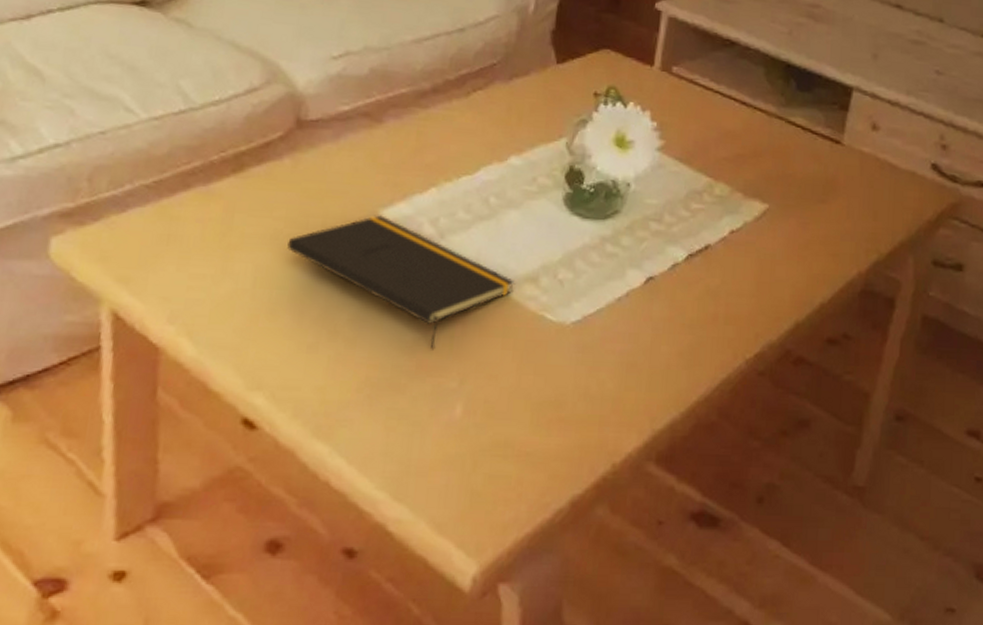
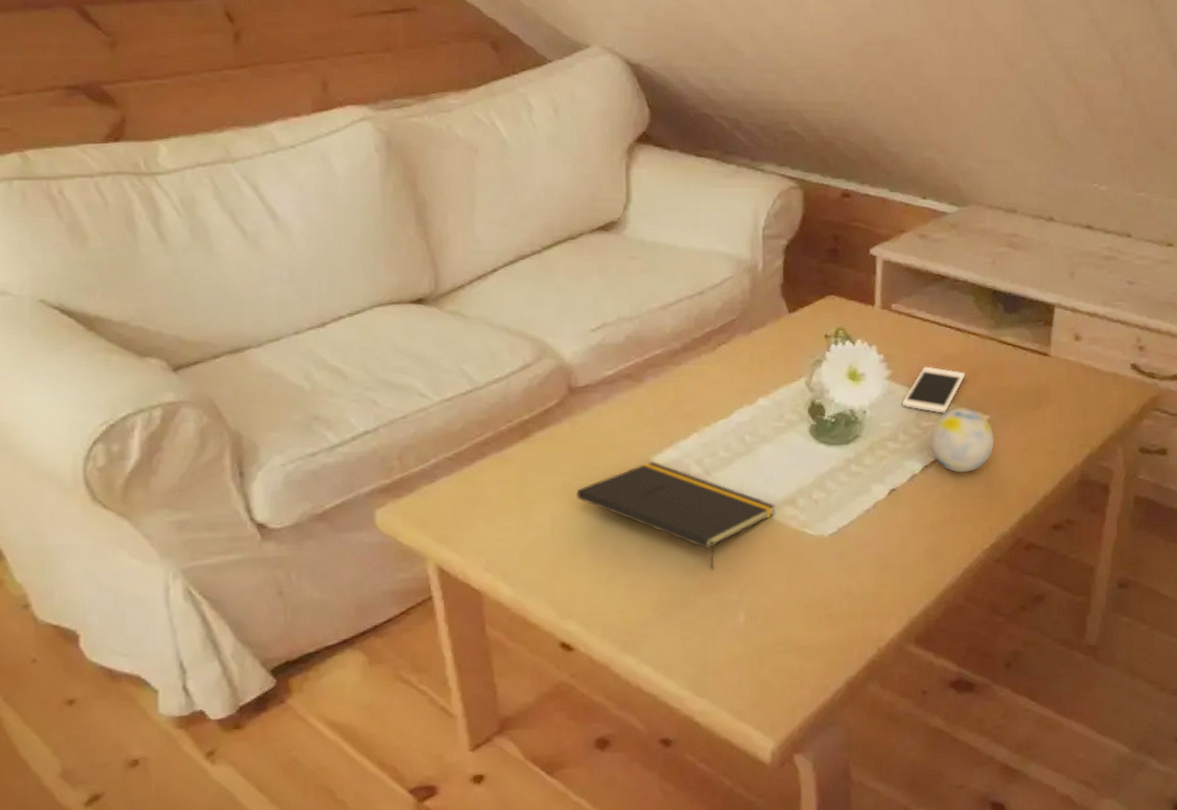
cell phone: none [671,140,746,196] -> present [902,366,965,414]
decorative ball: none [697,191,772,267] -> present [929,408,994,473]

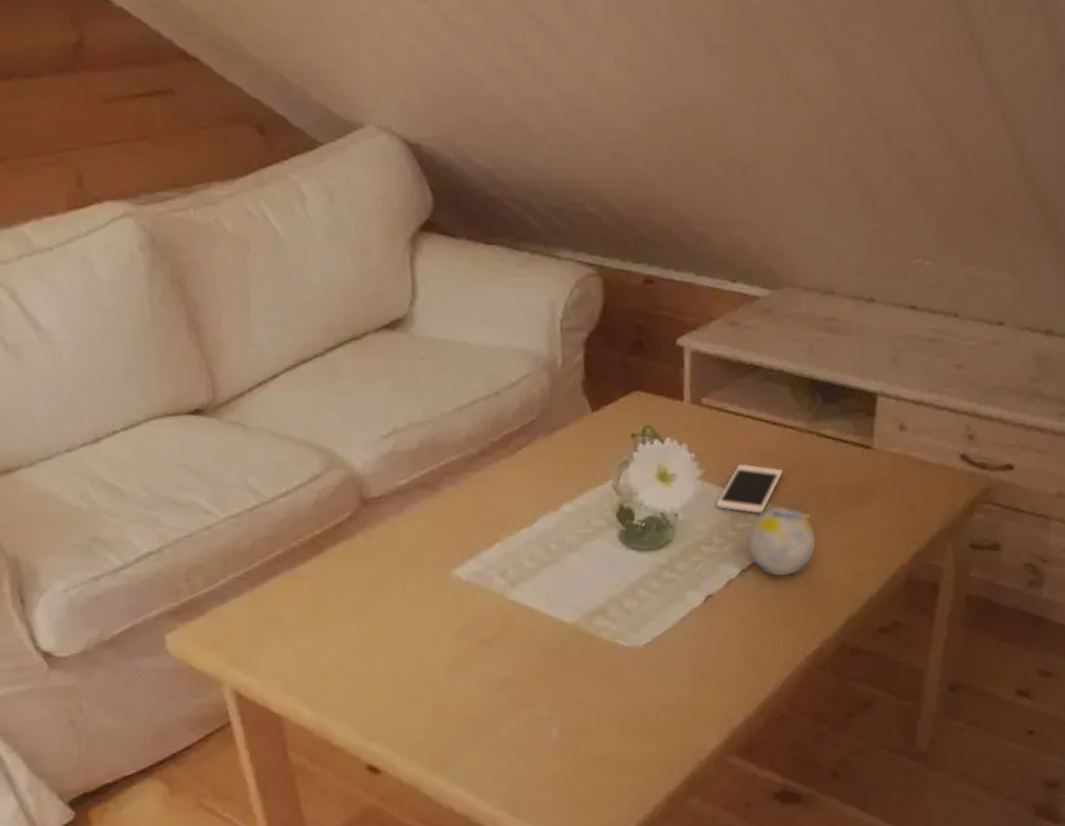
notepad: present [577,461,776,570] -> none [375,574,586,686]

